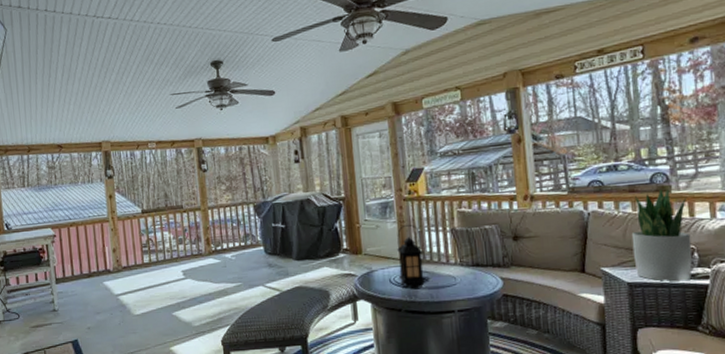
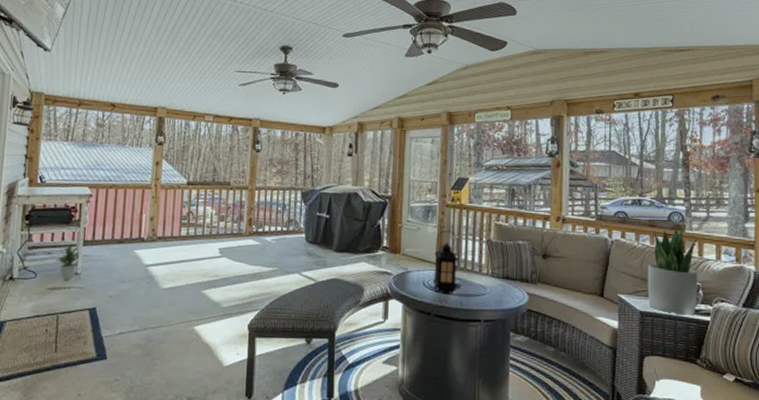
potted plant: none [34,283,55,317] -> present [56,243,80,280]

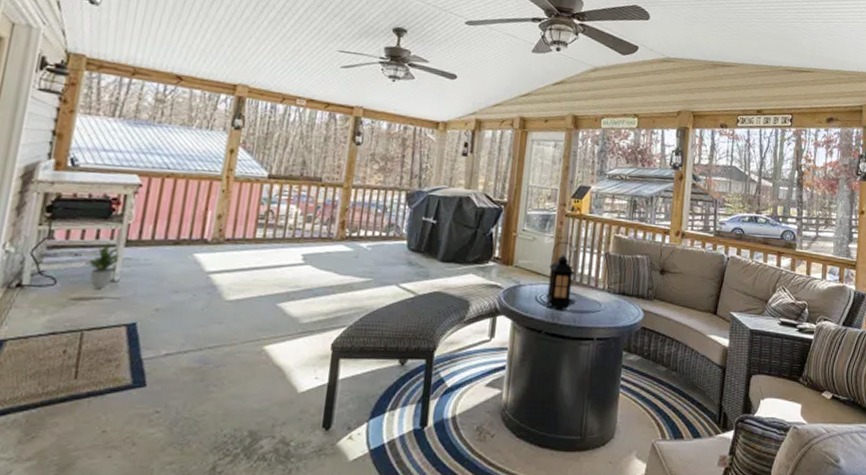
planter: present [647,227,698,316] -> none [758,245,807,334]

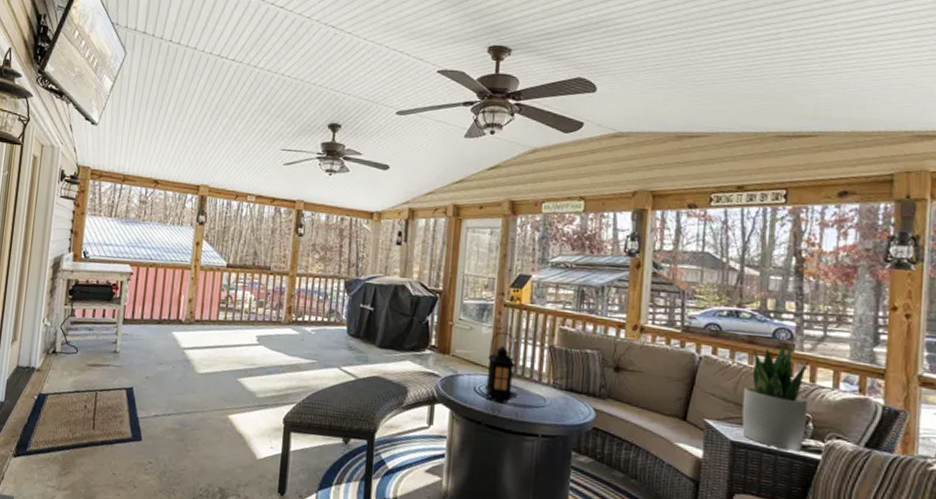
potted plant: present [85,243,120,289] -> none [96,321,119,358]
planter: none [758,245,807,334] -> present [741,346,811,452]

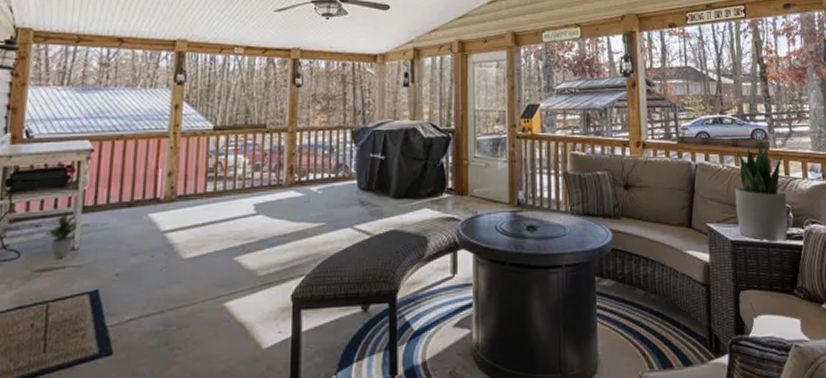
potted plant: none [96,321,119,358] -> present [46,211,78,258]
lantern: present [484,331,516,404] -> none [505,164,533,239]

